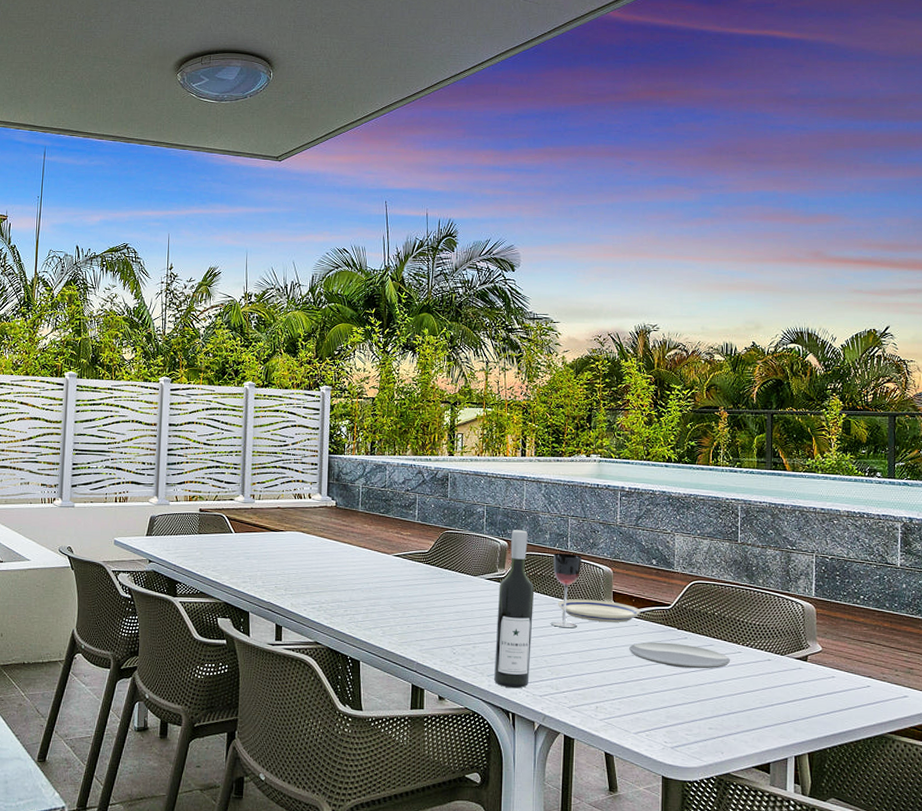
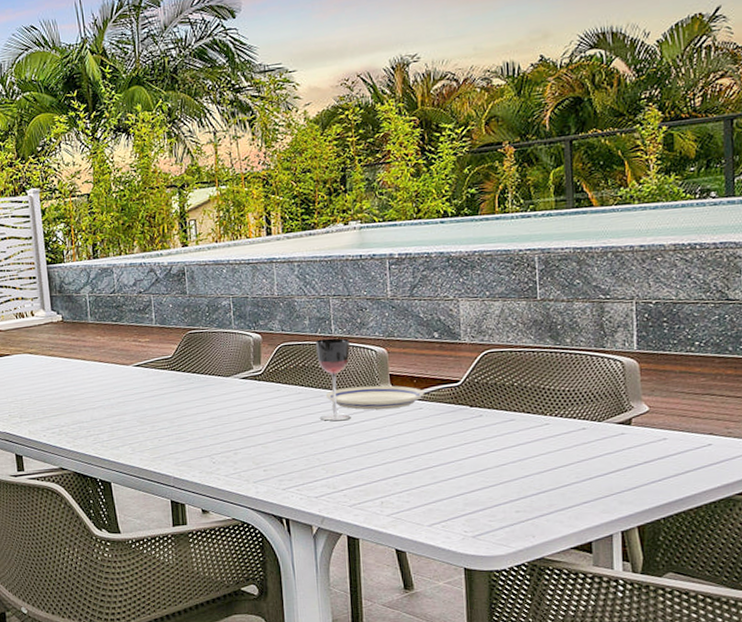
bottle: present [493,530,535,689] -> none [256,319,302,493]
plate: present [629,642,731,669] -> none [414,422,537,450]

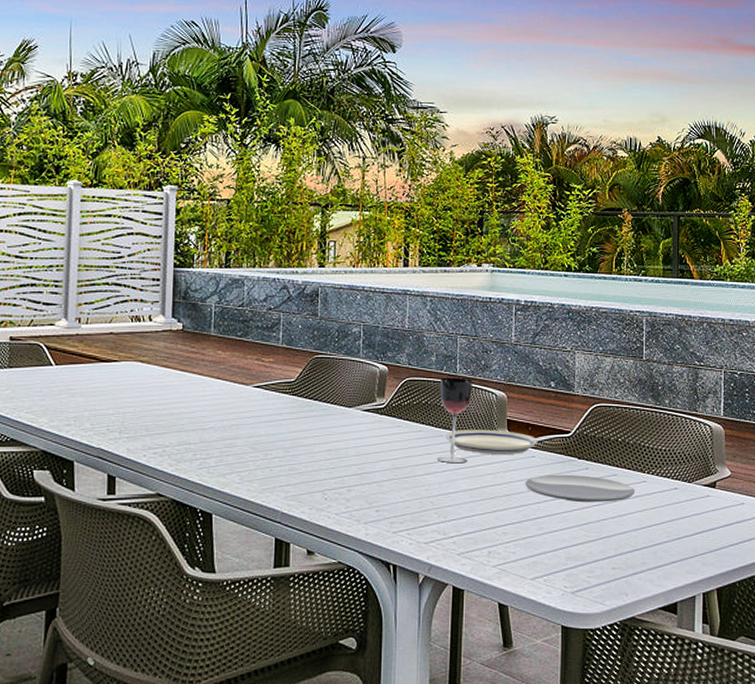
plate: none [414,422,537,450] -> present [525,474,636,503]

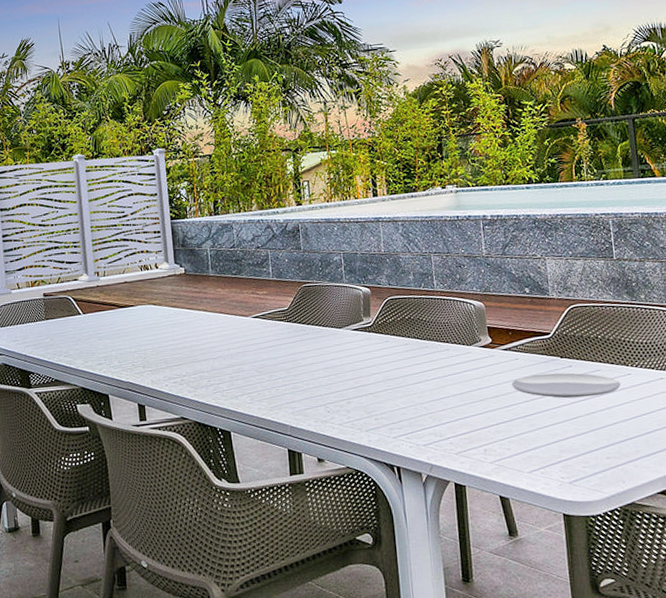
wineglass: present [436,377,472,464] -> none [420,292,454,371]
plate: present [446,429,538,454] -> none [431,337,520,361]

